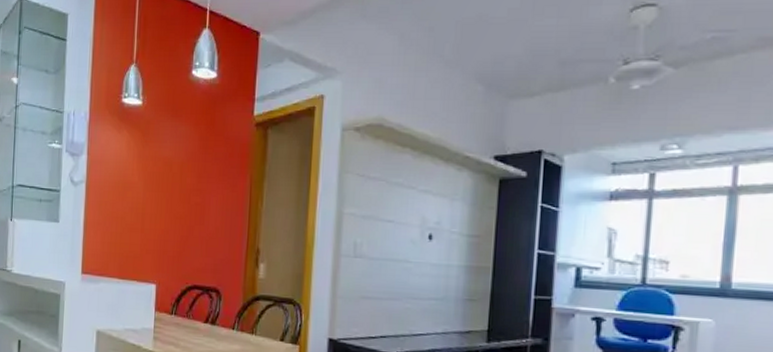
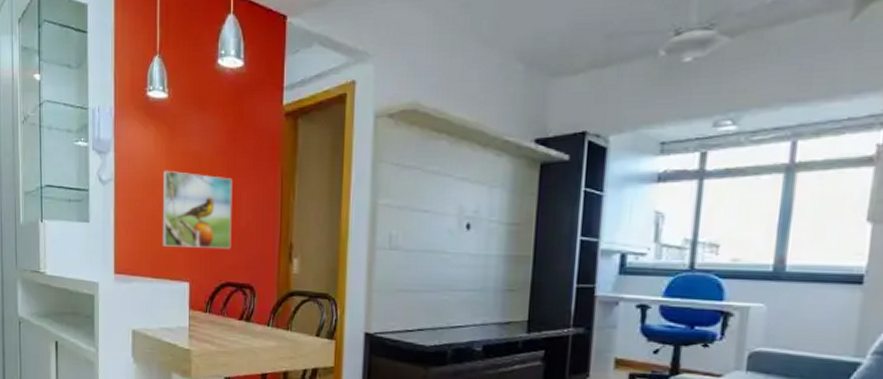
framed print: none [130,174,203,252] -> present [162,170,233,248]

